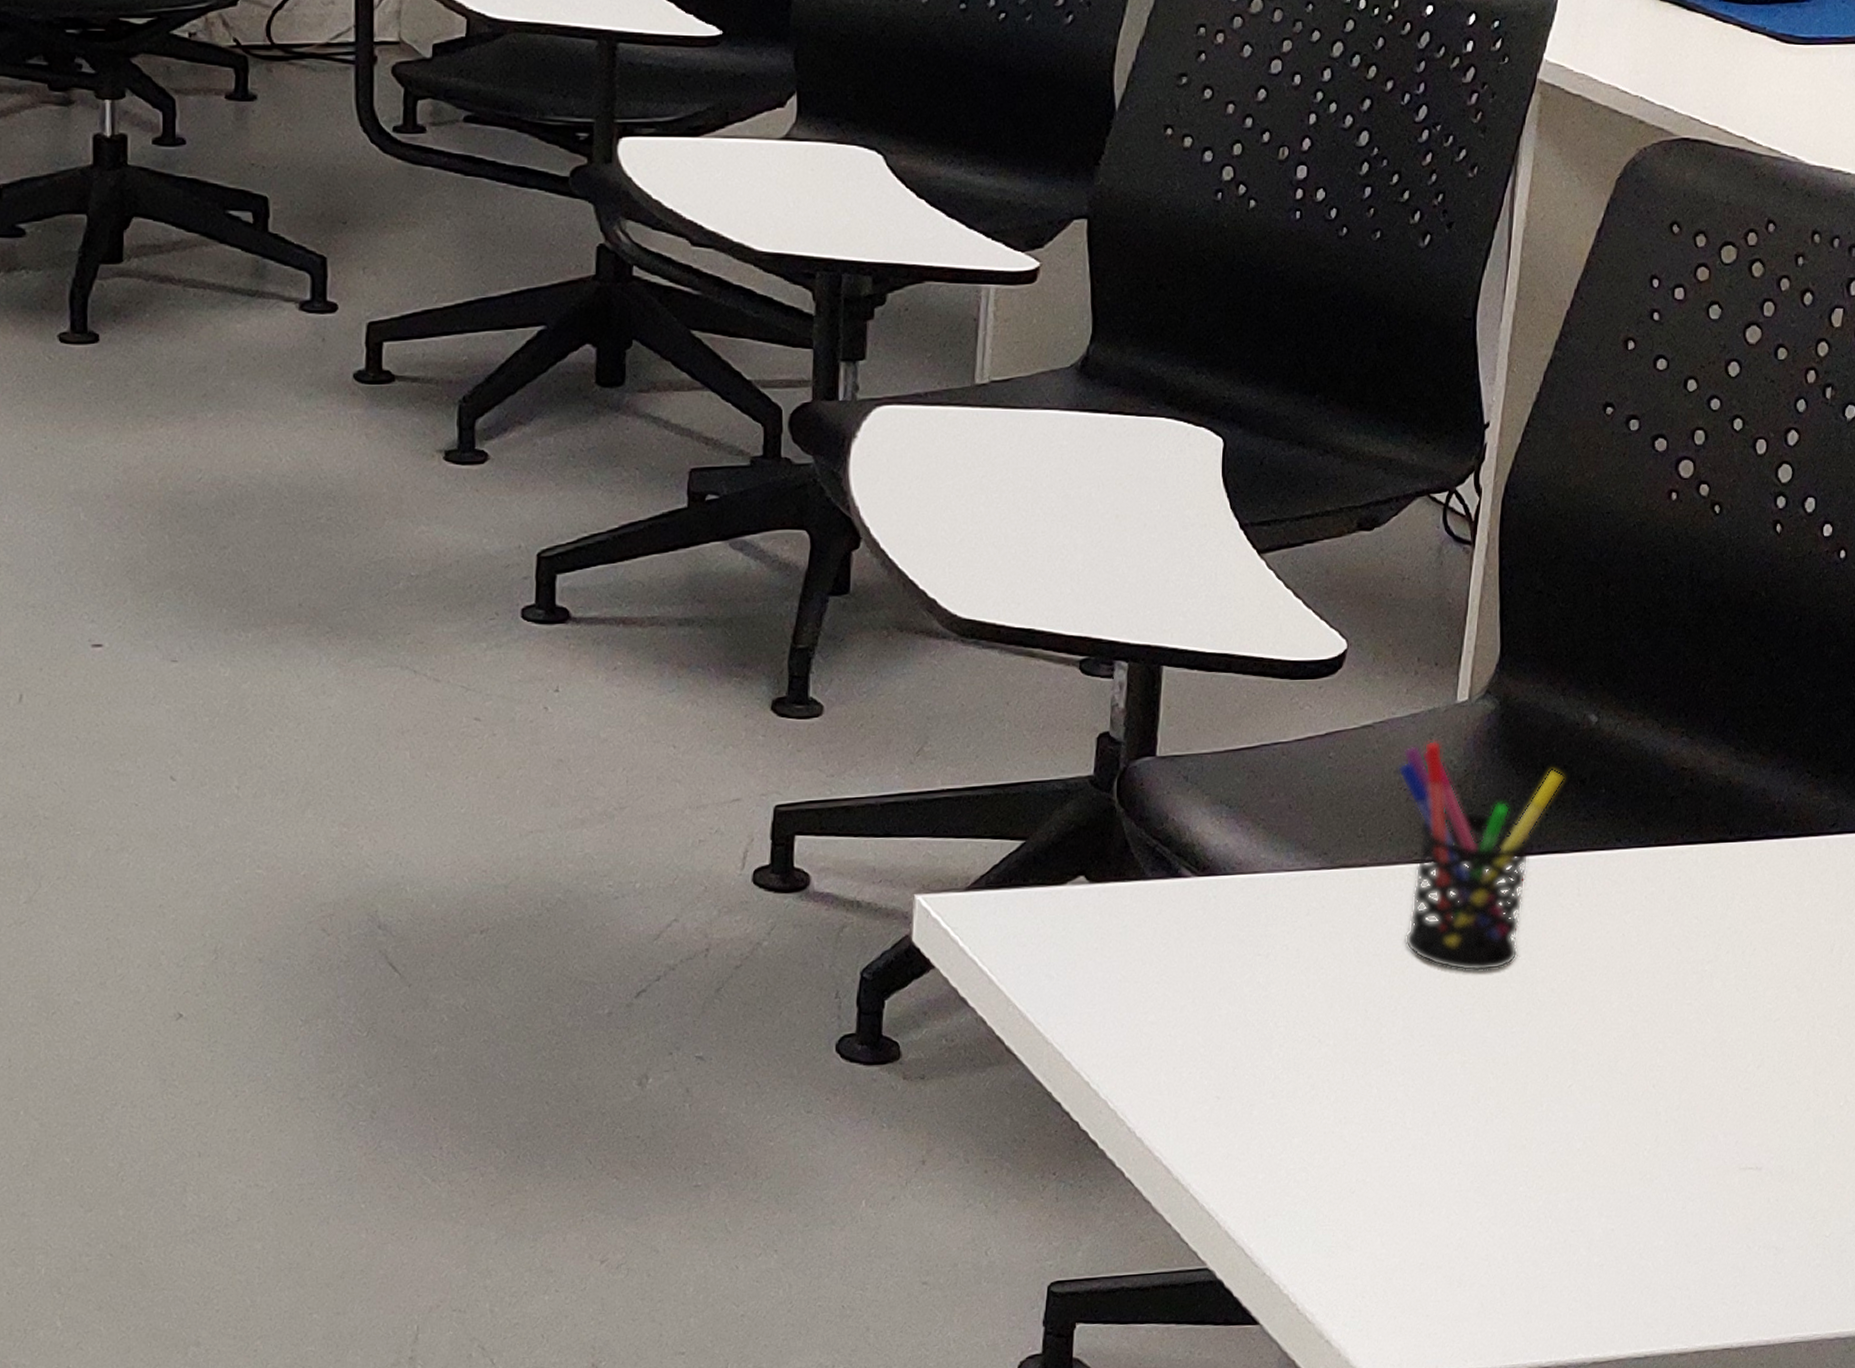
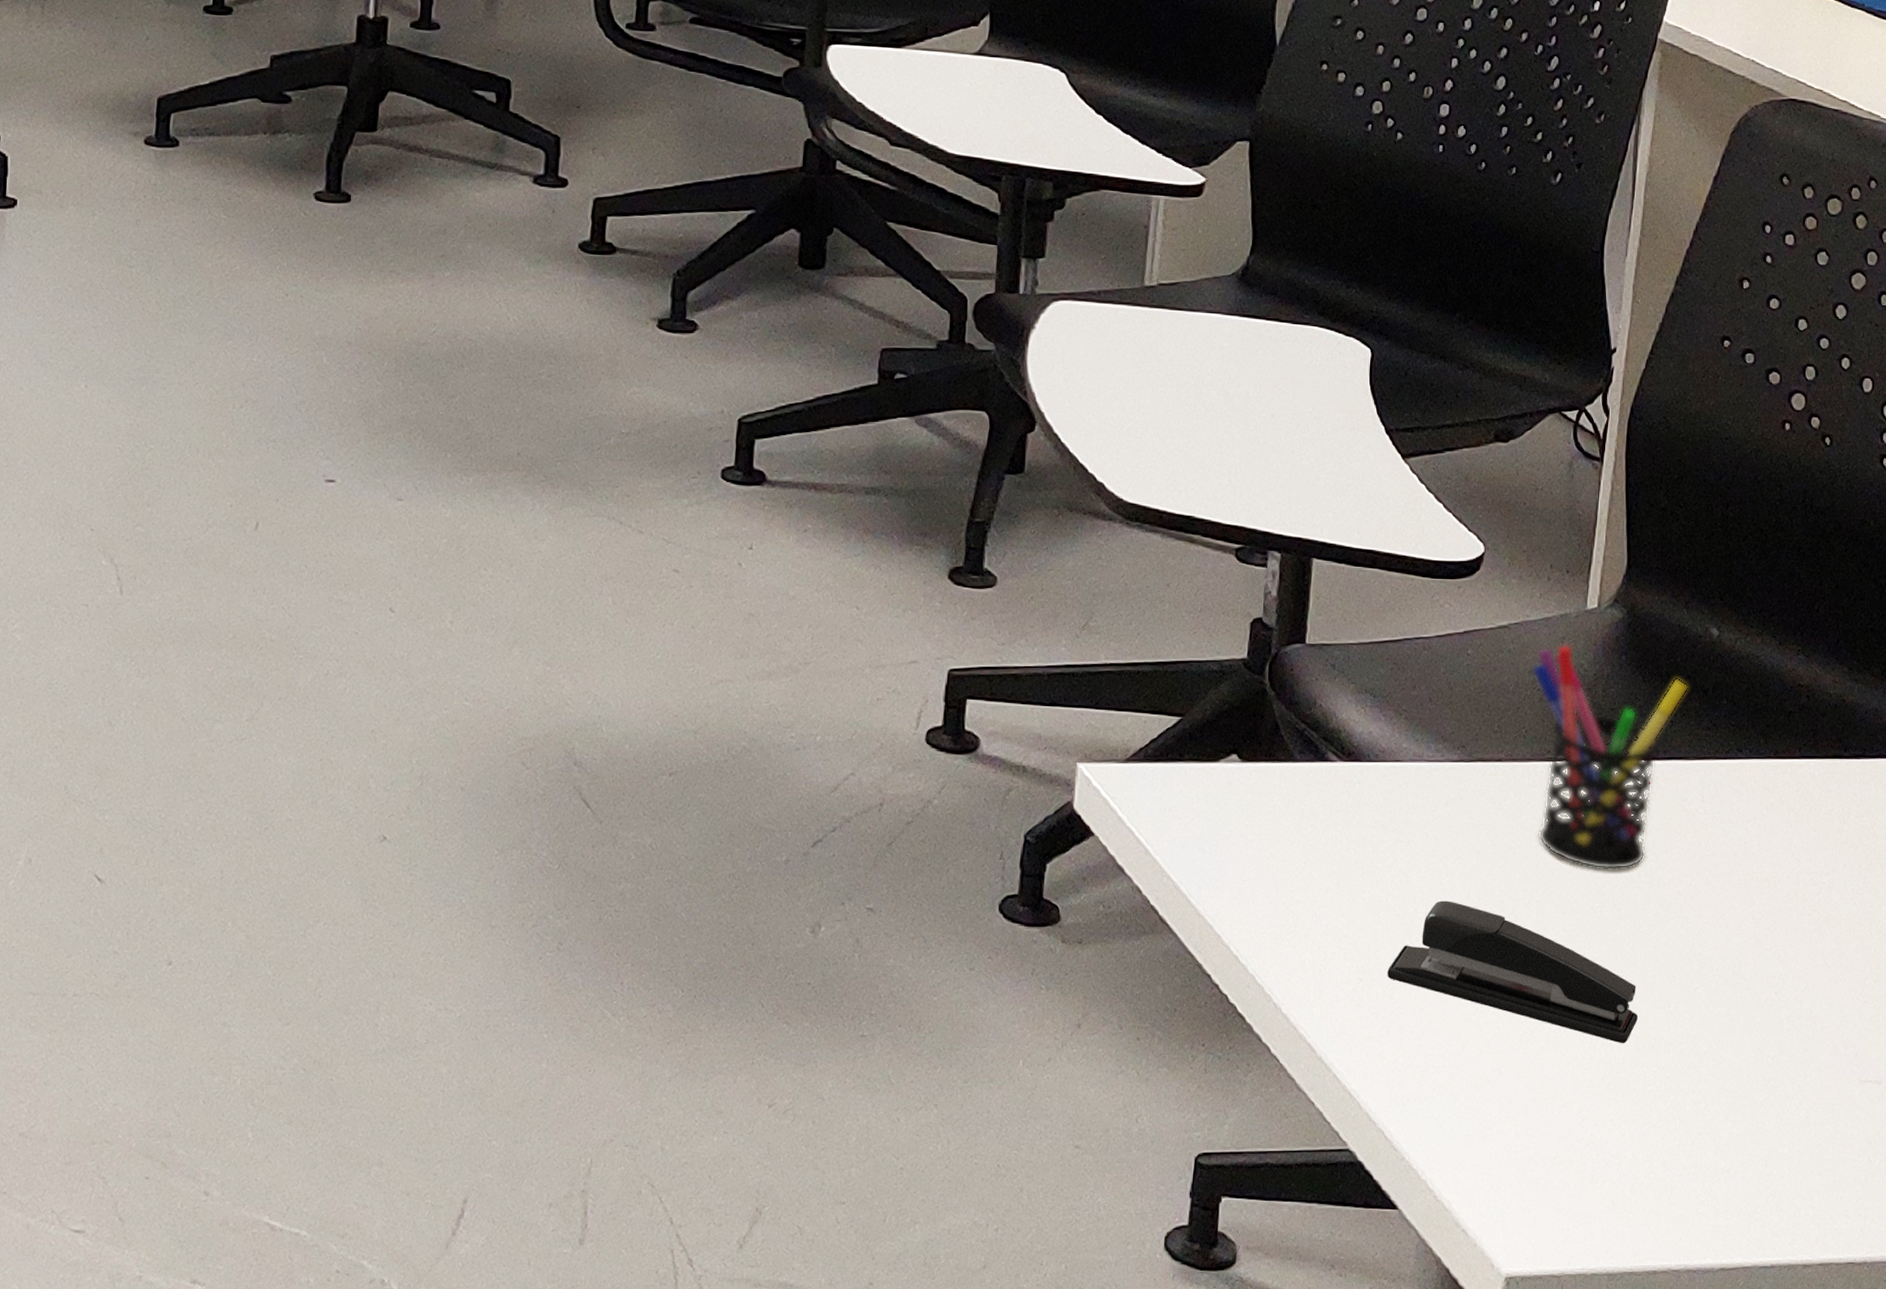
stapler: none [1246,1012,1509,1147] -> present [1387,900,1638,1044]

